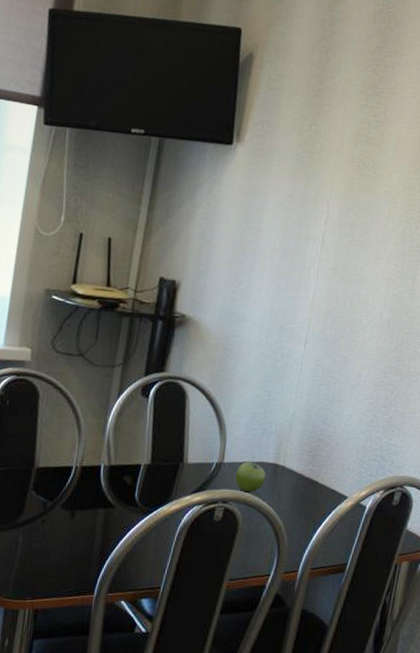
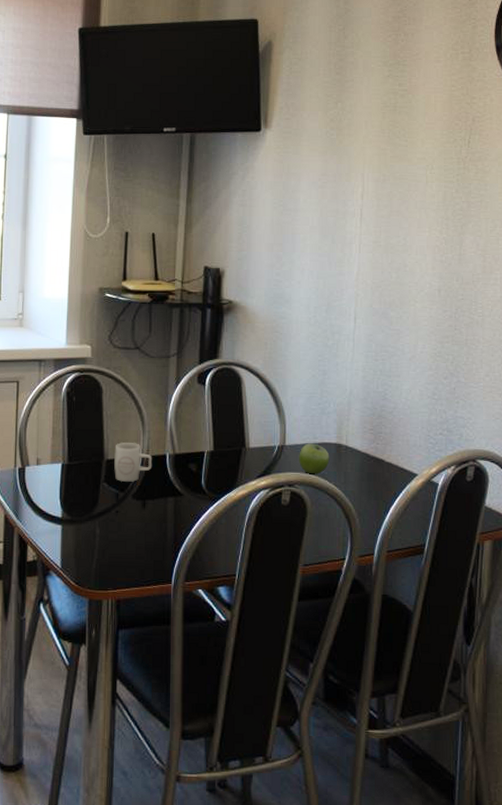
mug: none [44,451,86,492] -> present [114,442,153,482]

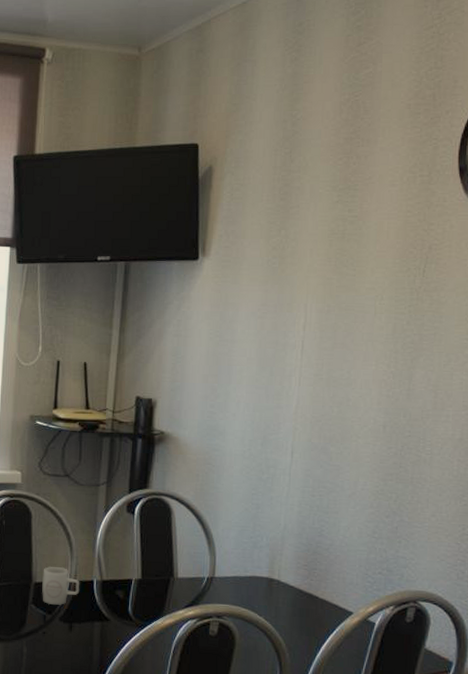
fruit: present [299,443,330,475] -> none [228,576,261,608]

